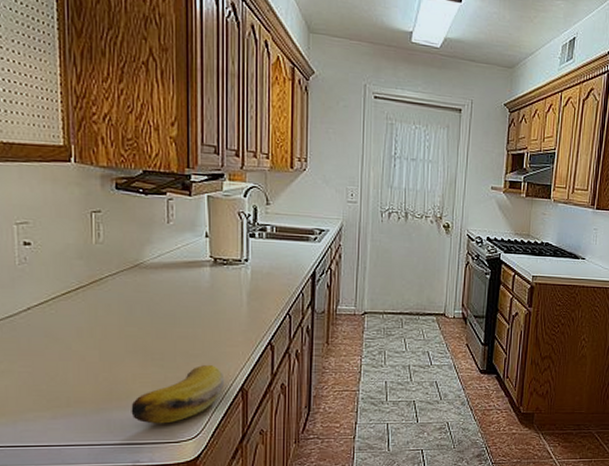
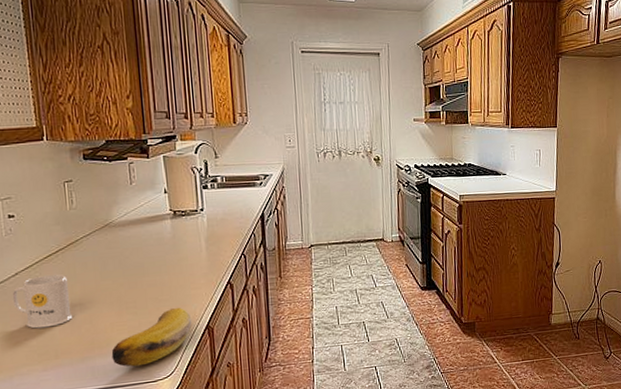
mug: none [22,313,91,372] -> present [12,274,73,329]

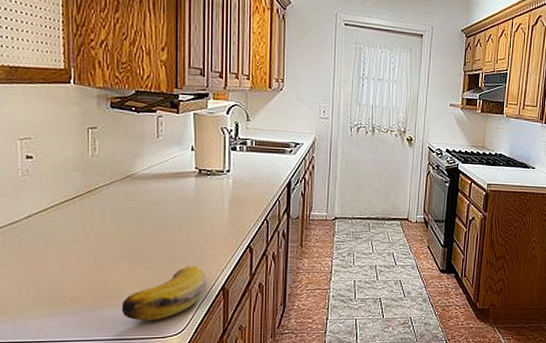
mug: present [12,274,73,329] -> none [23,220,85,273]

